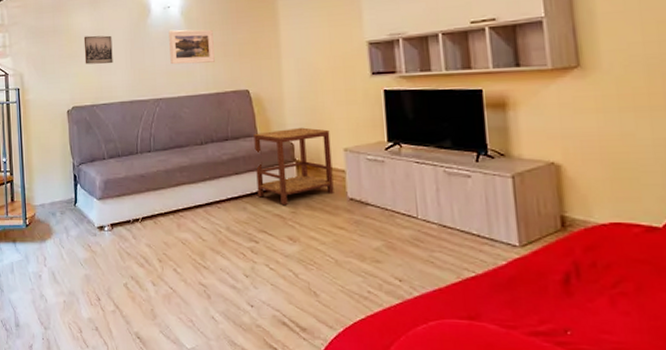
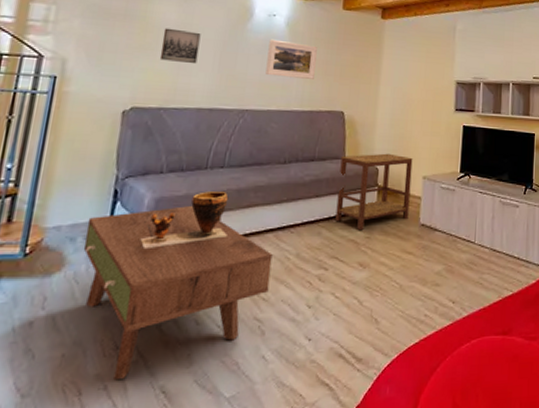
coffee table: none [61,185,207,323] -> present [83,205,273,379]
clay pot: none [99,172,164,222] -> present [140,190,229,250]

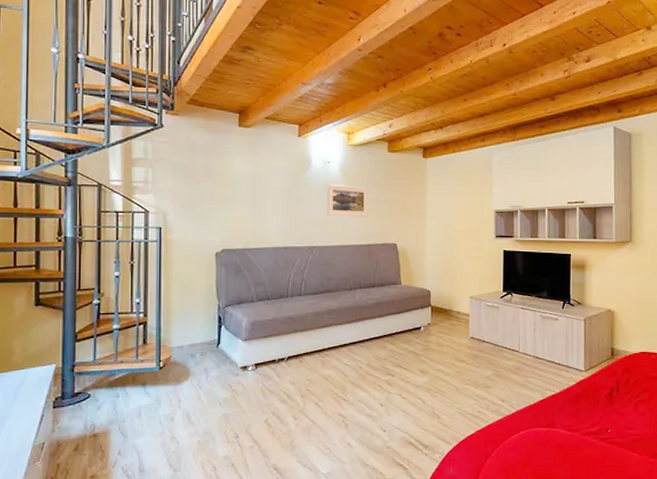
coffee table: present [83,205,273,379] -> none [201,326,348,459]
clay pot: present [140,190,229,250] -> none [243,314,310,363]
wall art: present [159,28,201,64] -> none [239,180,270,210]
side table: present [335,153,413,231] -> none [397,278,460,344]

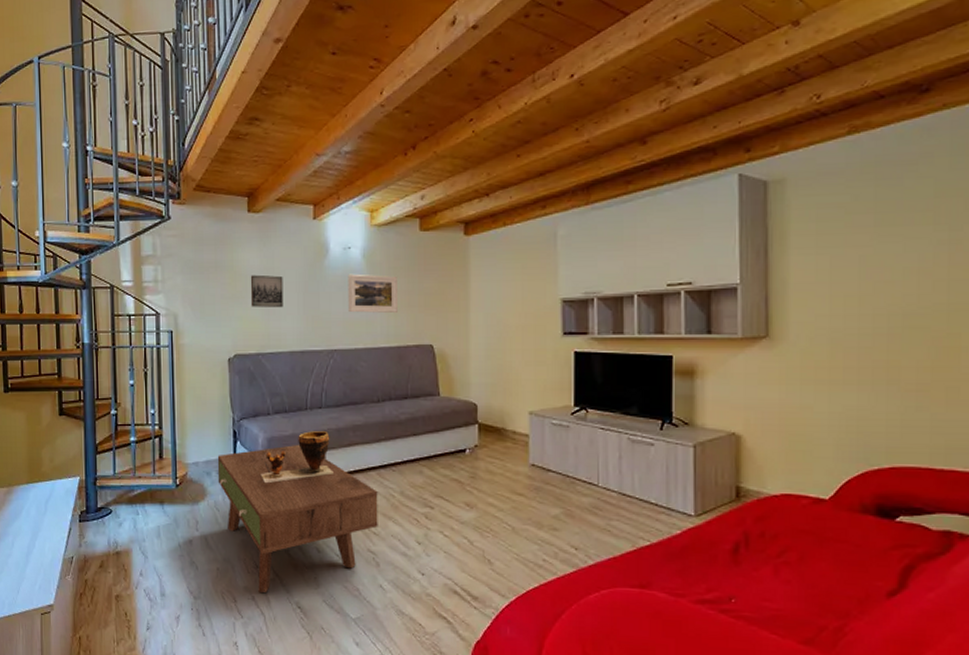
coffee table: none [201,326,348,459] -> present [217,444,378,592]
wall art: none [239,180,270,210] -> present [250,274,283,308]
clay pot: none [243,314,310,363] -> present [260,430,333,484]

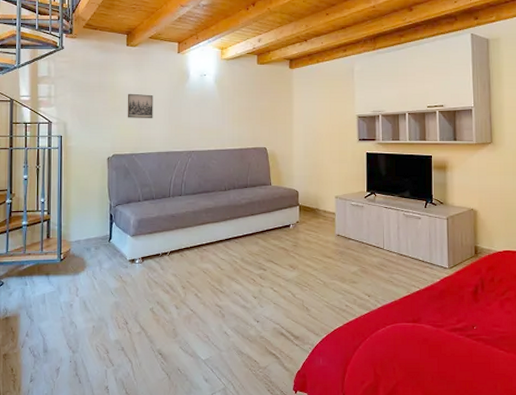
coffee table: present [217,444,378,592] -> none [96,224,224,344]
clay pot: present [260,430,333,484] -> none [131,212,190,256]
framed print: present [348,273,398,313] -> none [203,94,240,123]

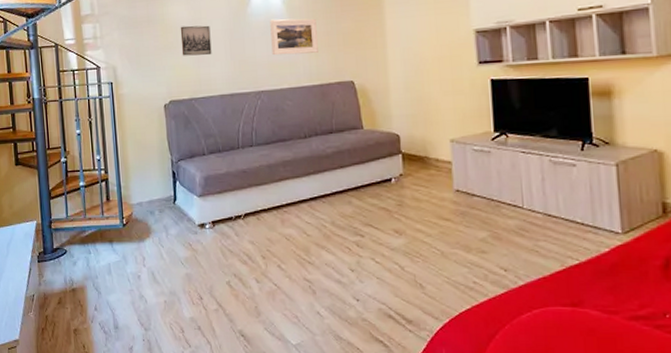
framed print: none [203,94,240,123] -> present [270,18,318,56]

